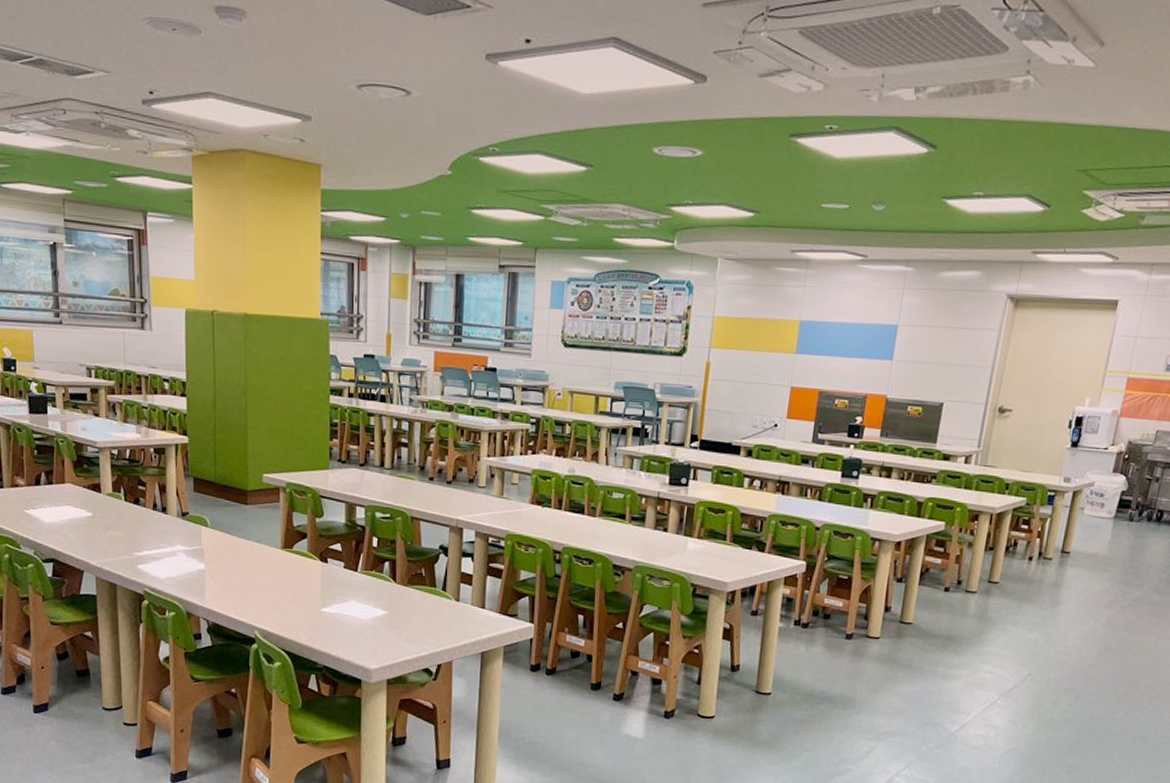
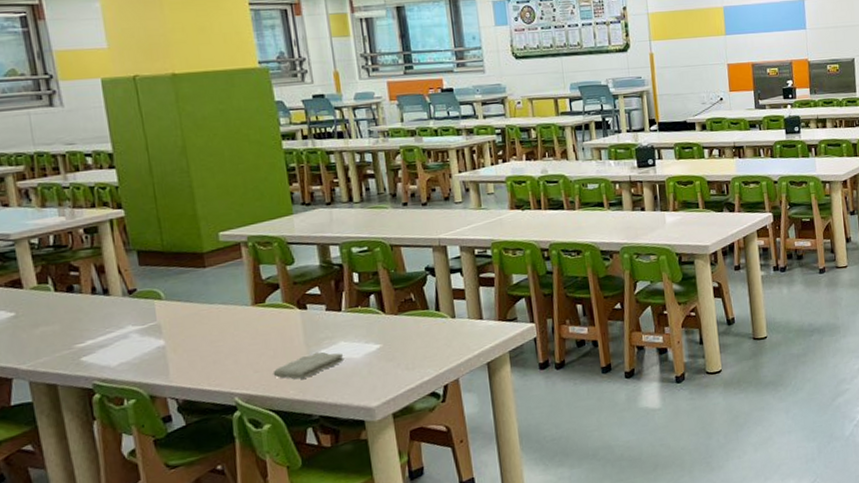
washcloth: none [289,605,353,628] -> present [273,352,344,380]

